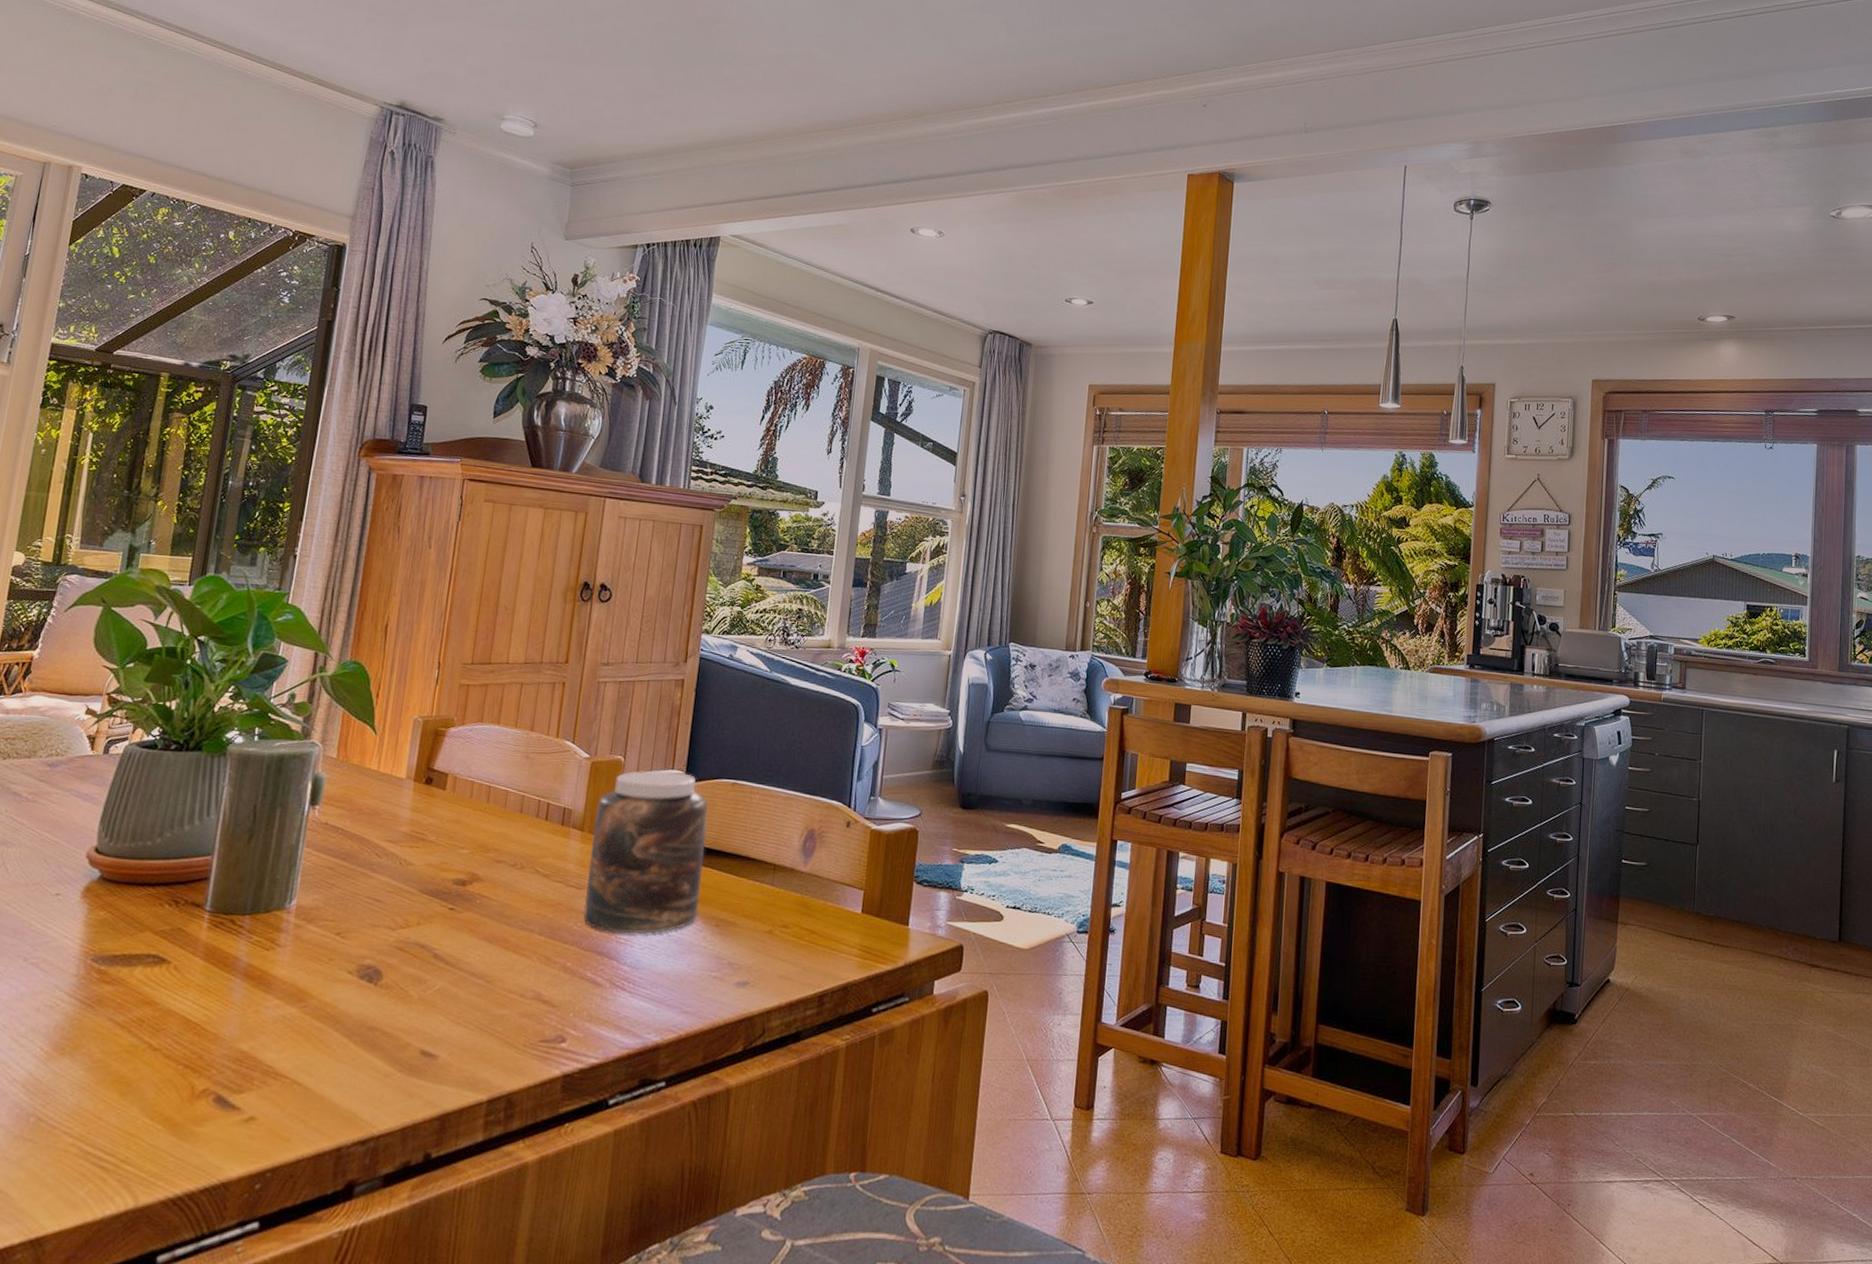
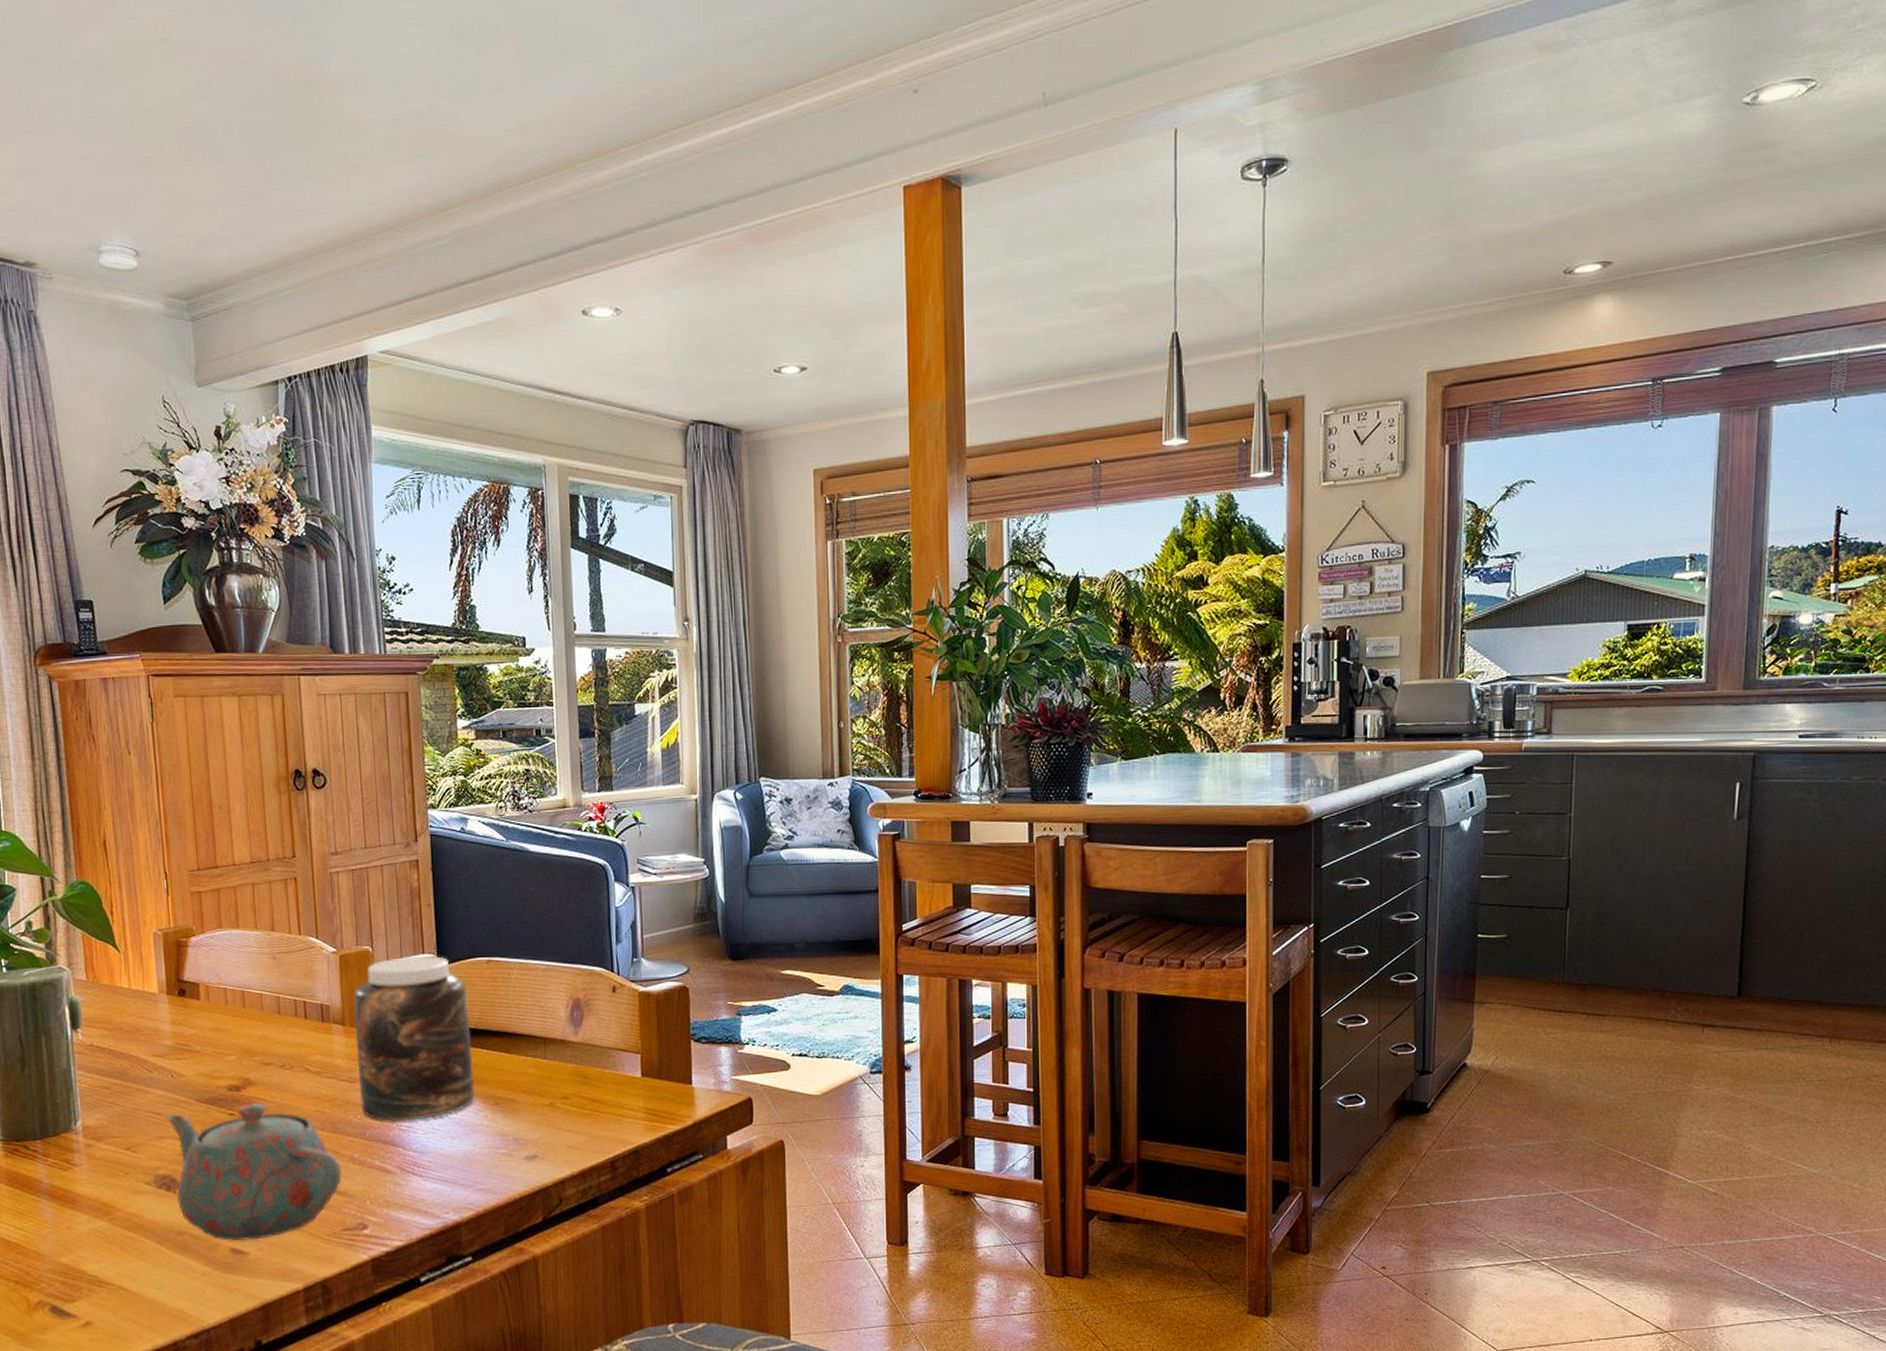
teapot: none [376,900,552,1044] -> present [167,1103,342,1242]

